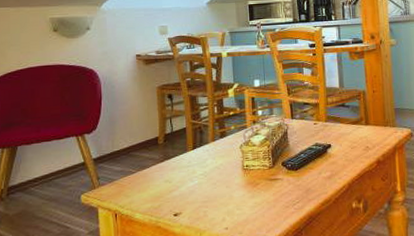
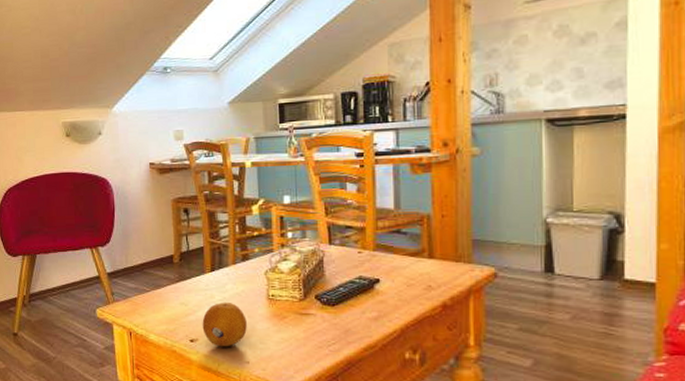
fruit: none [185,176,225,218] -> present [202,303,247,347]

